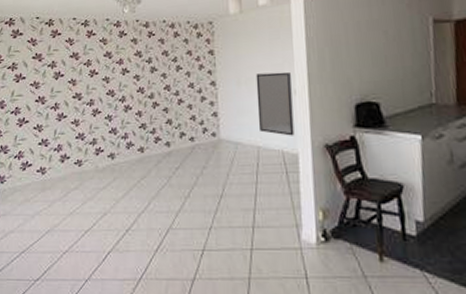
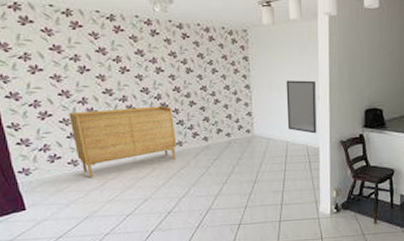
sideboard: none [42,108,139,186] -> present [69,106,178,177]

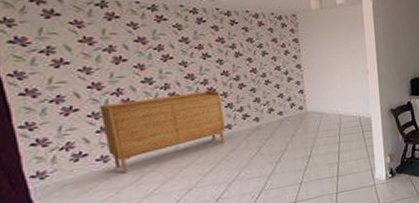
home mirror: present [286,80,317,134] -> none [336,56,368,105]

